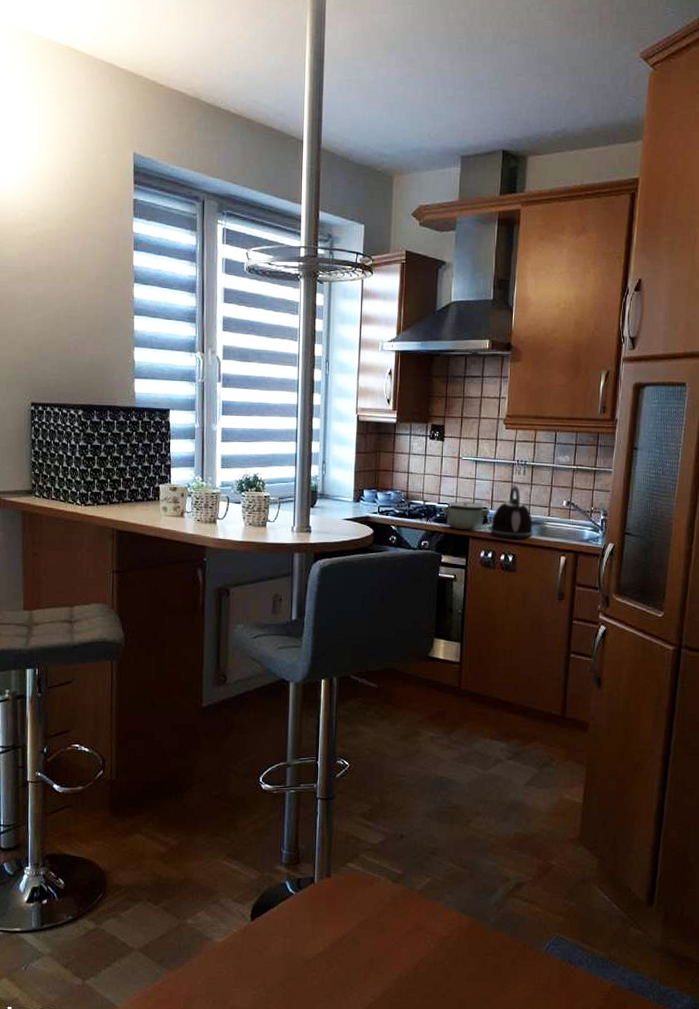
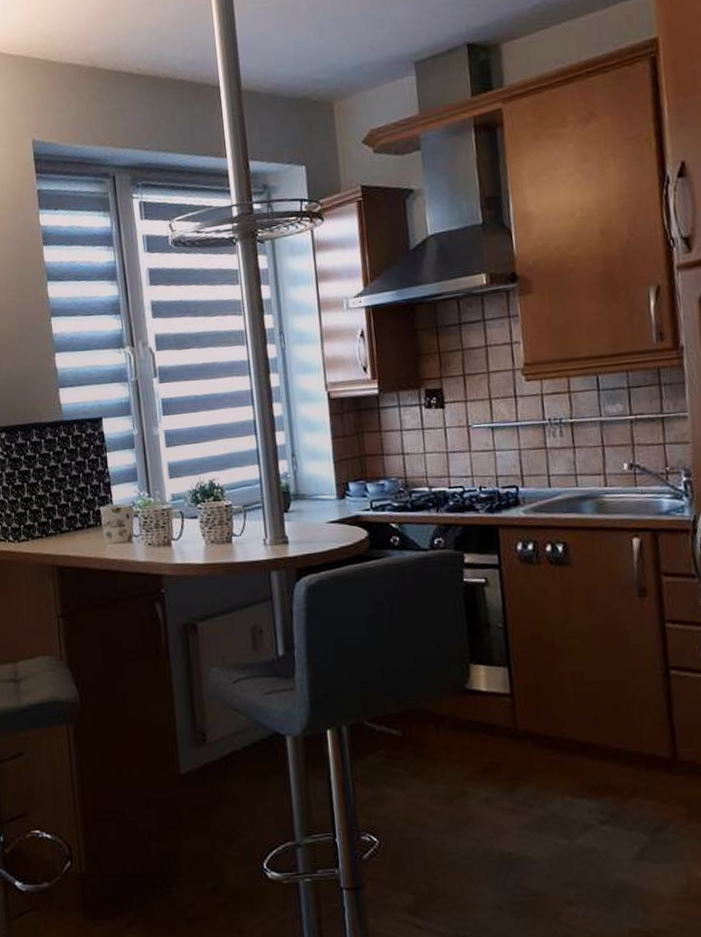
saucepan: present [441,500,490,531] -> none [453,480,521,519]
kettle: present [490,485,533,540] -> none [525,451,587,523]

